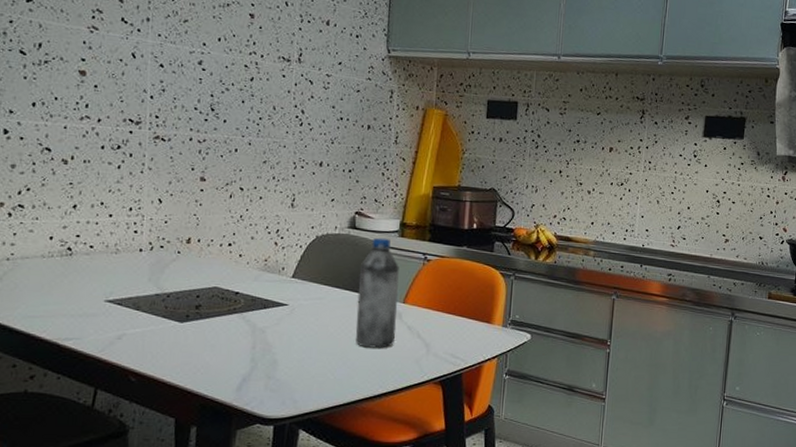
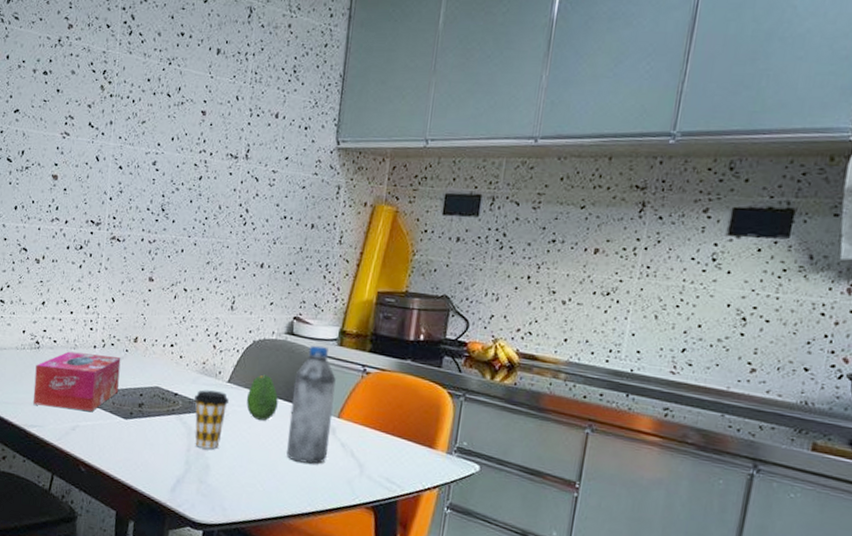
tissue box: none [66,256,173,318] -> present [33,351,121,411]
coffee cup: none [256,286,294,344] -> present [193,390,229,450]
fruit: none [312,268,345,312] -> present [246,374,279,421]

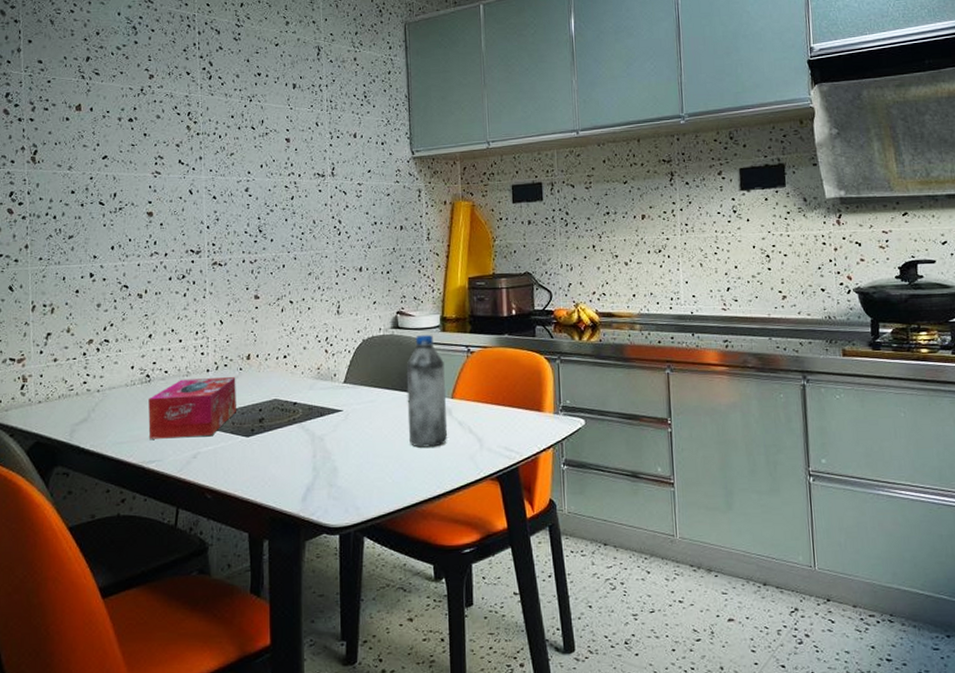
coffee cup: present [193,390,229,450] -> none [313,393,347,452]
fruit: present [246,374,279,421] -> none [363,369,394,414]

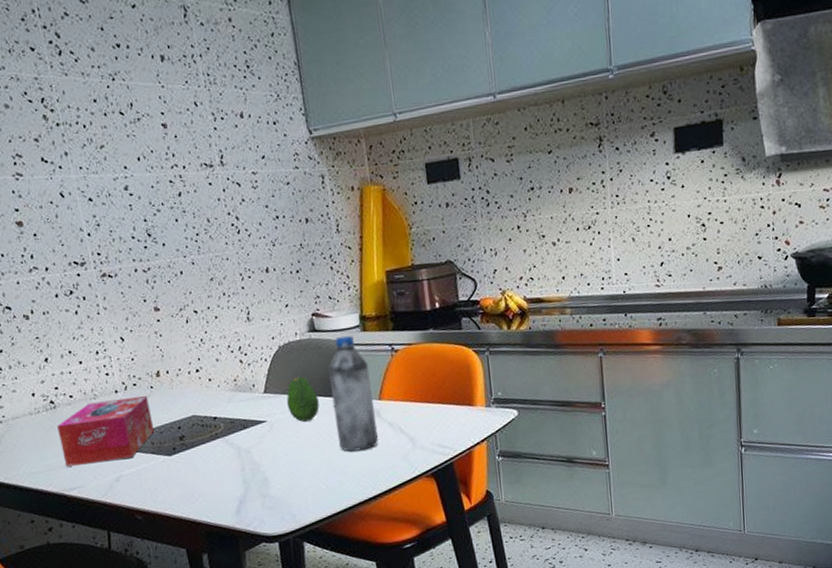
fruit: none [363,369,394,414] -> present [286,376,320,422]

